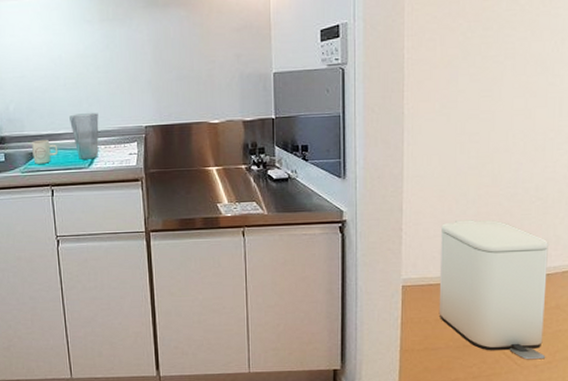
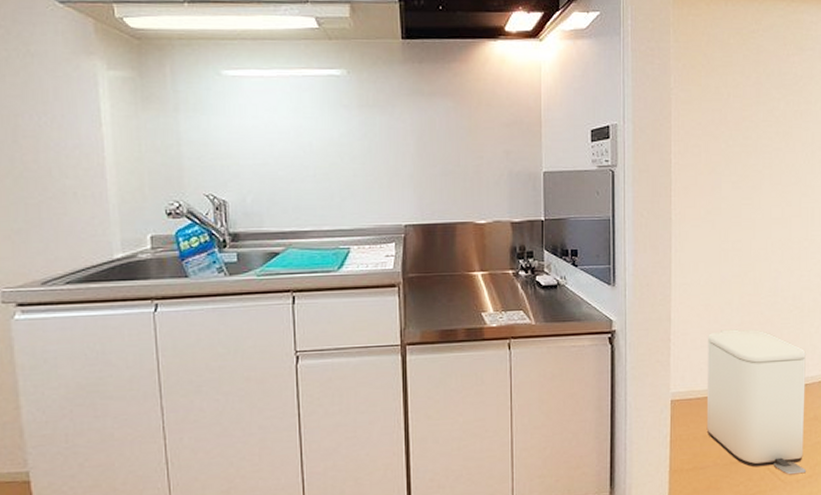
mug: present [32,139,59,164] -> none [272,237,303,266]
cup: present [69,112,99,160] -> none [318,207,352,261]

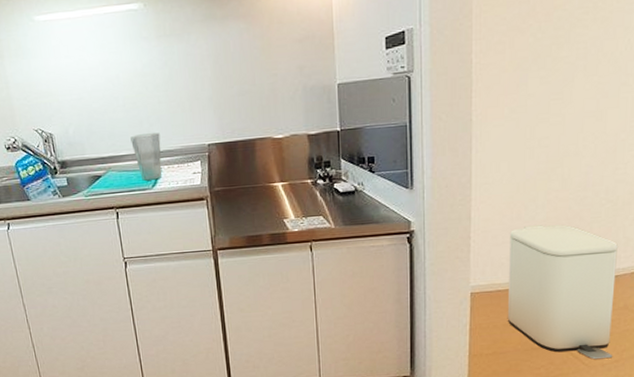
cup: none [318,207,352,261] -> present [130,132,162,181]

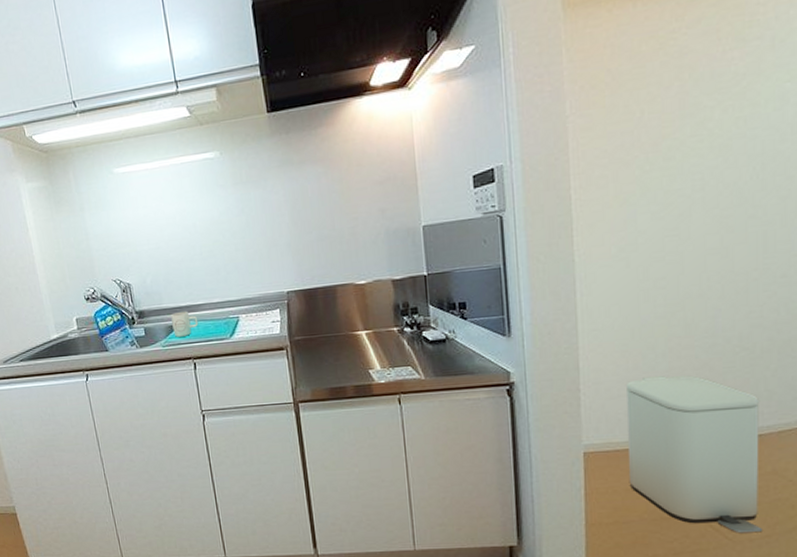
mug: none [94,161,121,187] -> present [171,311,199,337]
cup: present [130,132,162,181] -> none [208,280,240,330]

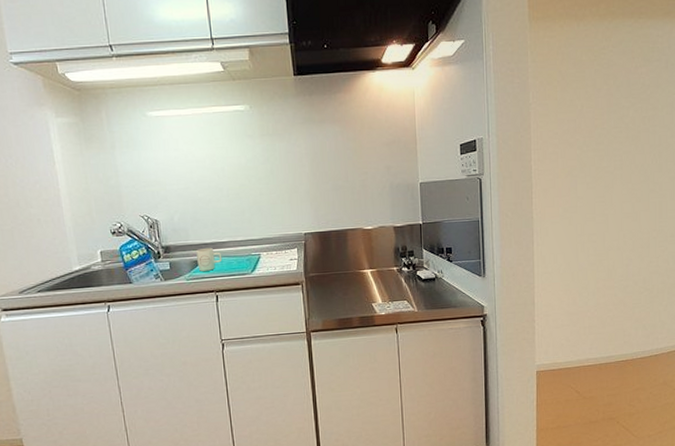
pedal bin: present [626,375,764,534] -> none [567,309,657,431]

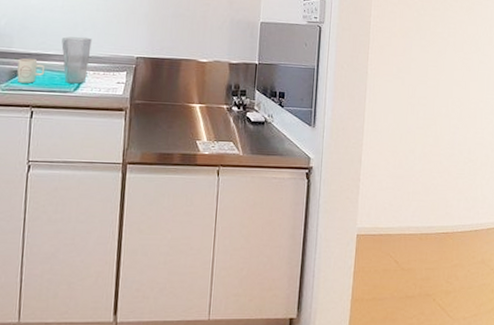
cup: none [233,221,261,266] -> present [61,36,92,84]

